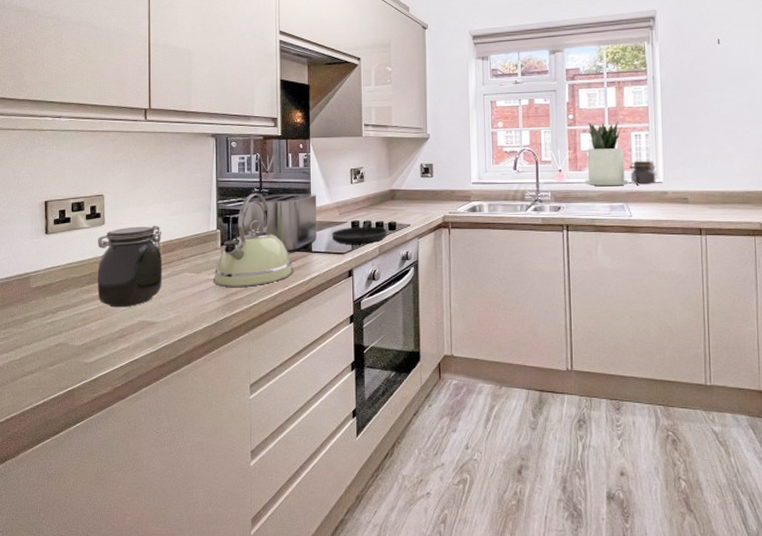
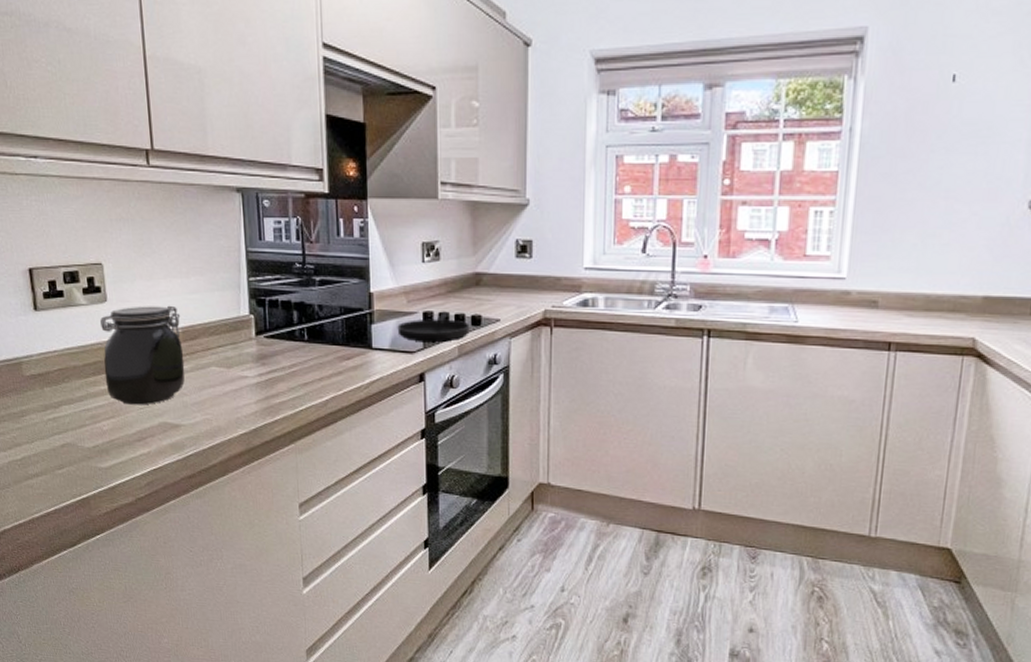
kettle: present [213,193,294,288] -> none [248,269,350,389]
toaster: present [243,193,317,253] -> none [282,271,379,349]
planter: present [584,120,629,187] -> none [737,190,799,281]
jar: present [628,160,657,186] -> none [800,246,840,282]

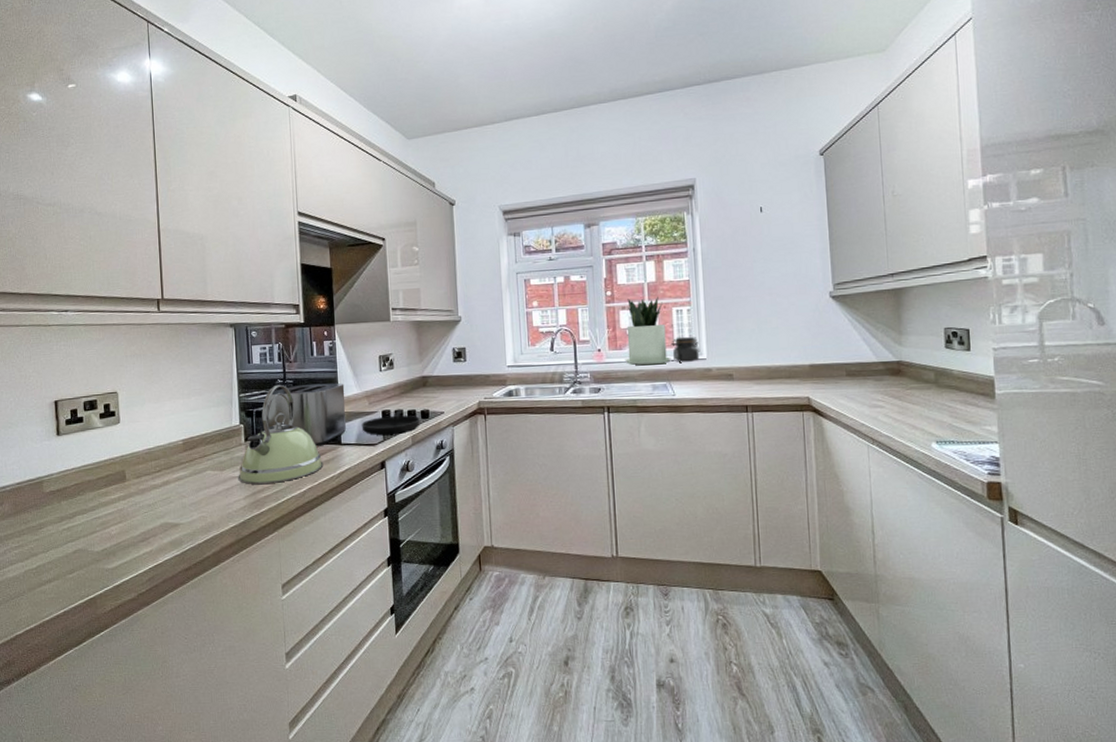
jar: present [99,305,185,405] -> none [113,422,185,510]
kettle: none [248,269,350,389] -> present [238,384,324,485]
toaster: none [282,271,379,349] -> present [266,382,346,447]
planter: none [737,190,799,281] -> present [625,296,671,366]
jar: none [800,246,840,282] -> present [670,336,701,363]

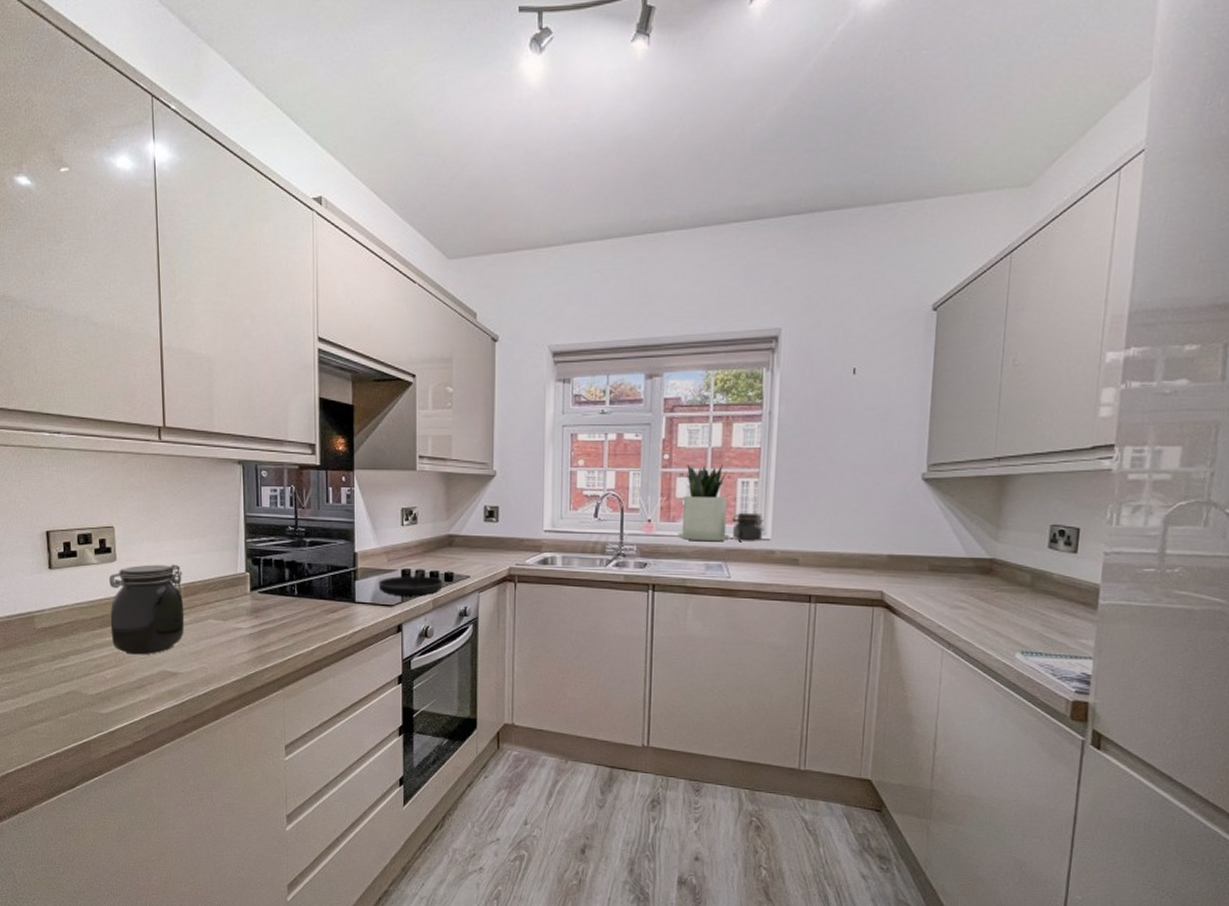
jar: none [113,422,185,510] -> present [108,564,185,655]
kettle: present [238,384,324,485] -> none [242,532,335,639]
toaster: present [266,382,346,447] -> none [276,534,362,603]

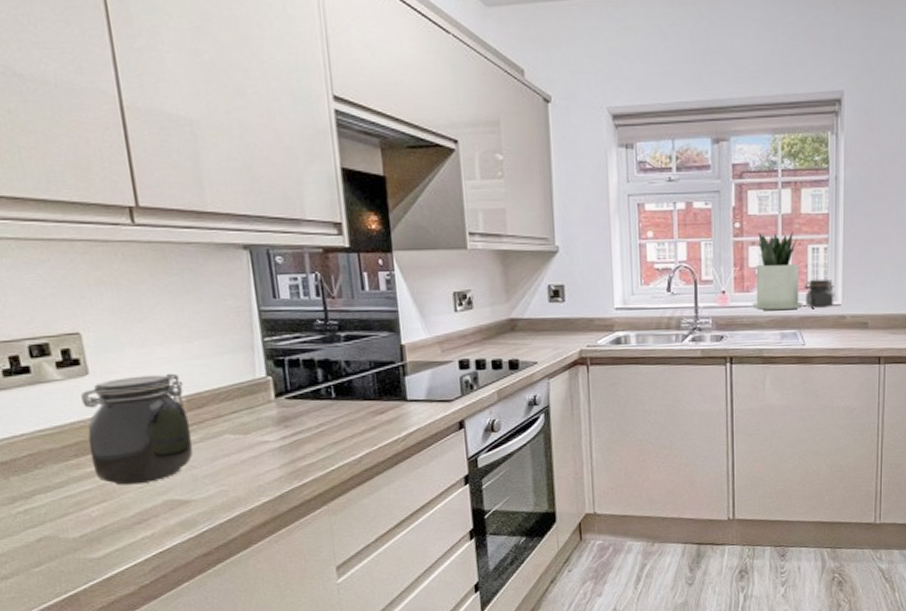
frying pan: present [378,569,443,596] -> none [432,358,508,389]

